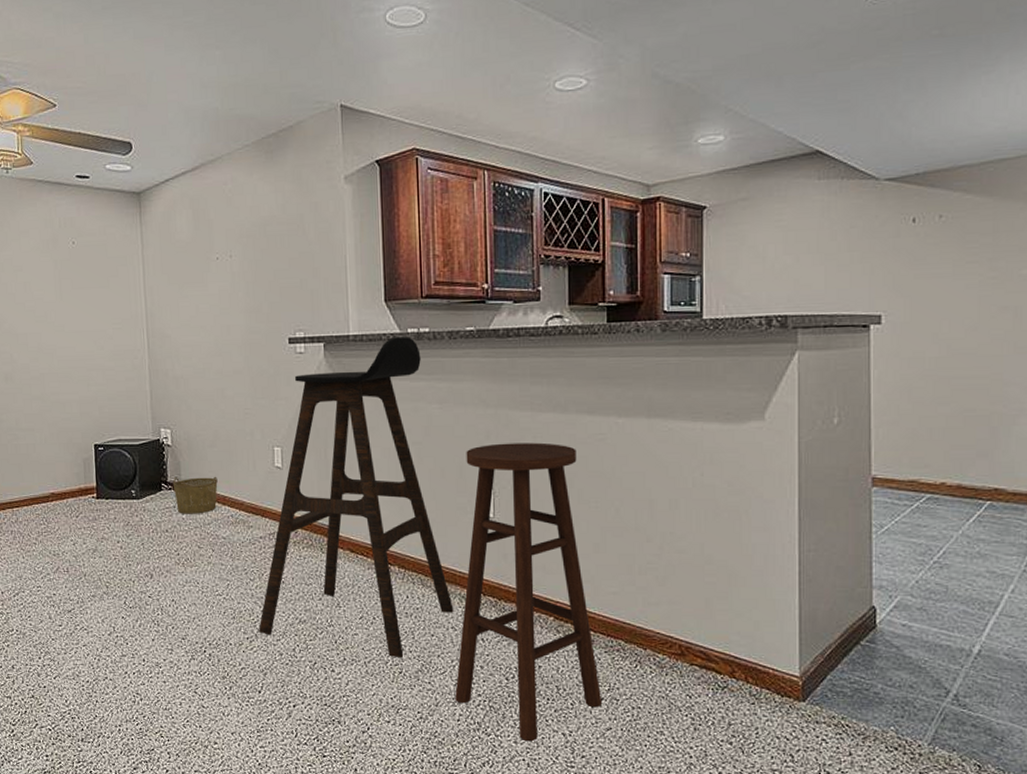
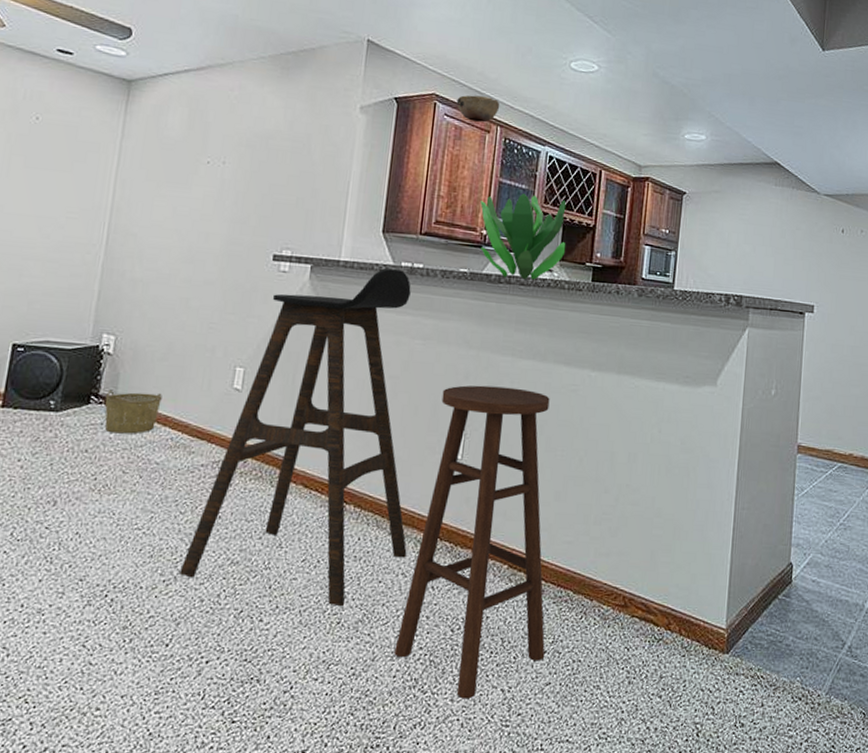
decorative bowl: none [438,140,484,170] -> present [456,95,500,123]
plant: none [477,238,575,330] -> present [480,193,567,280]

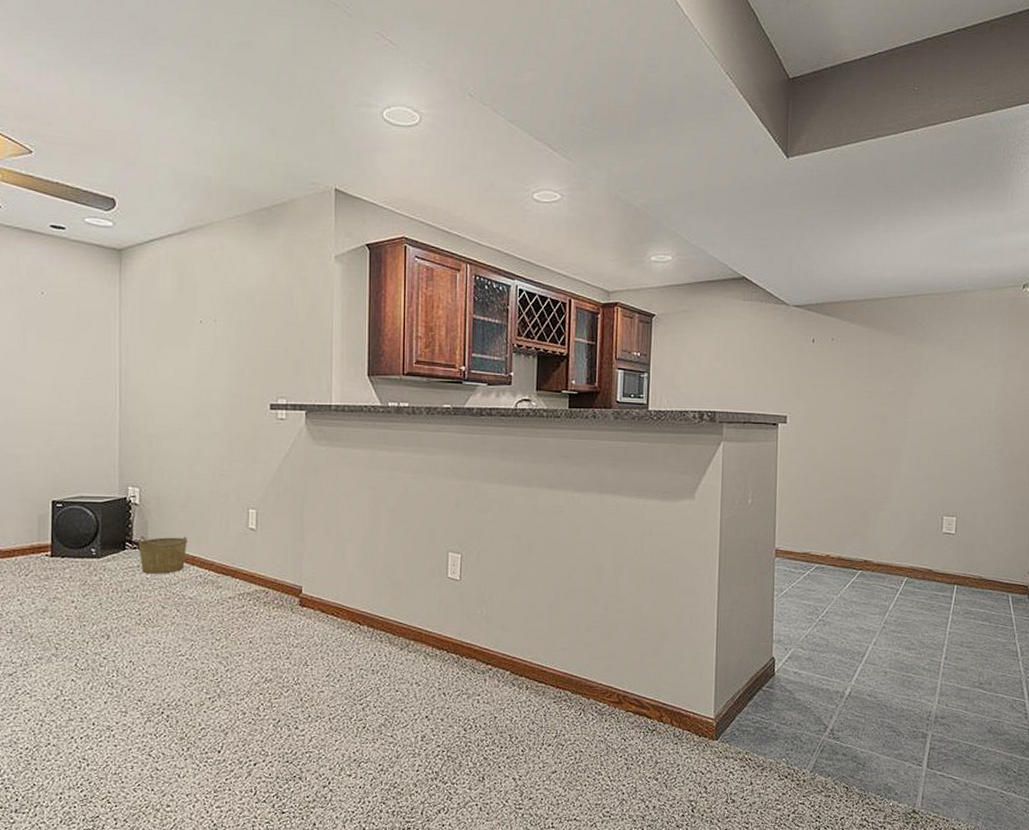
bar stool: present [179,268,411,607] -> none [222,409,418,714]
bar stool: present [394,385,550,699] -> none [415,512,550,788]
decorative bowl: present [456,95,500,123] -> none [426,235,468,262]
plant: present [480,193,567,280] -> none [457,328,542,410]

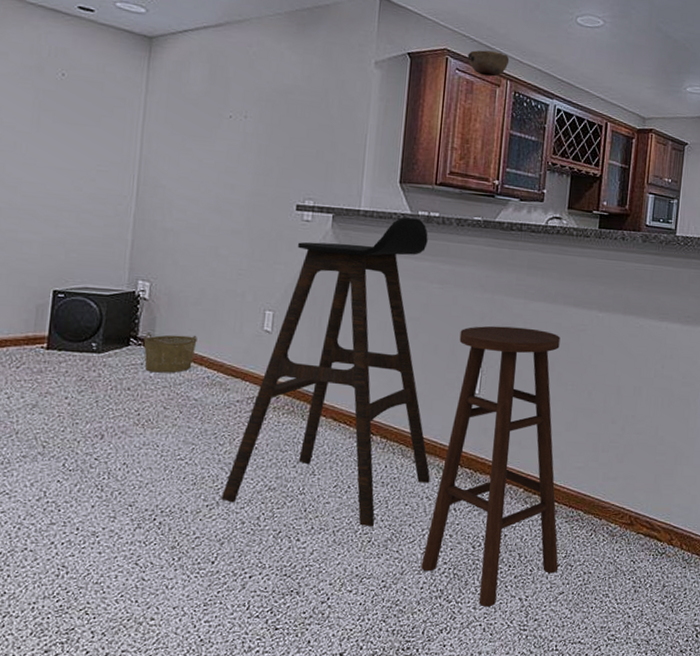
bar stool: none [222,409,418,714] -> present [221,217,430,527]
bar stool: none [415,512,550,788] -> present [421,325,561,607]
decorative bowl: none [426,235,468,262] -> present [467,50,510,77]

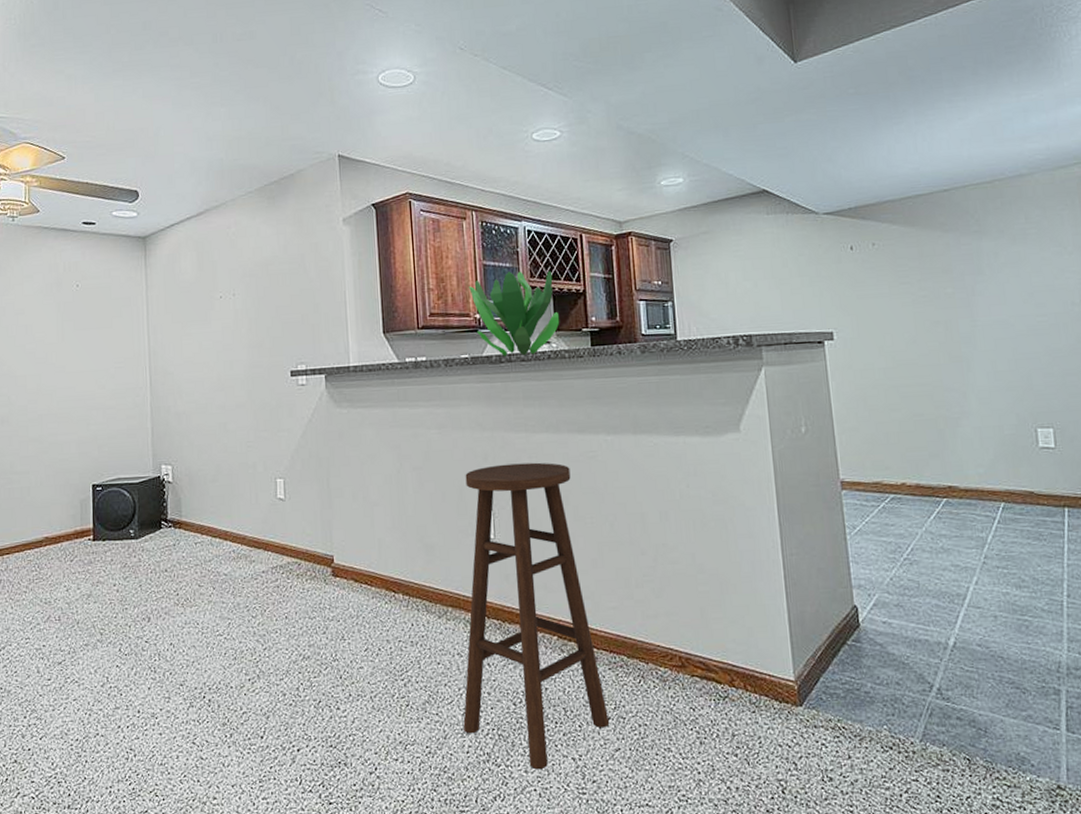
basket: present [143,332,197,373] -> none [173,511,220,552]
bar stool: present [221,217,430,527] -> none [261,366,459,690]
decorative bowl: present [467,50,510,77] -> none [429,185,472,212]
plant: none [492,145,574,227] -> present [469,270,560,356]

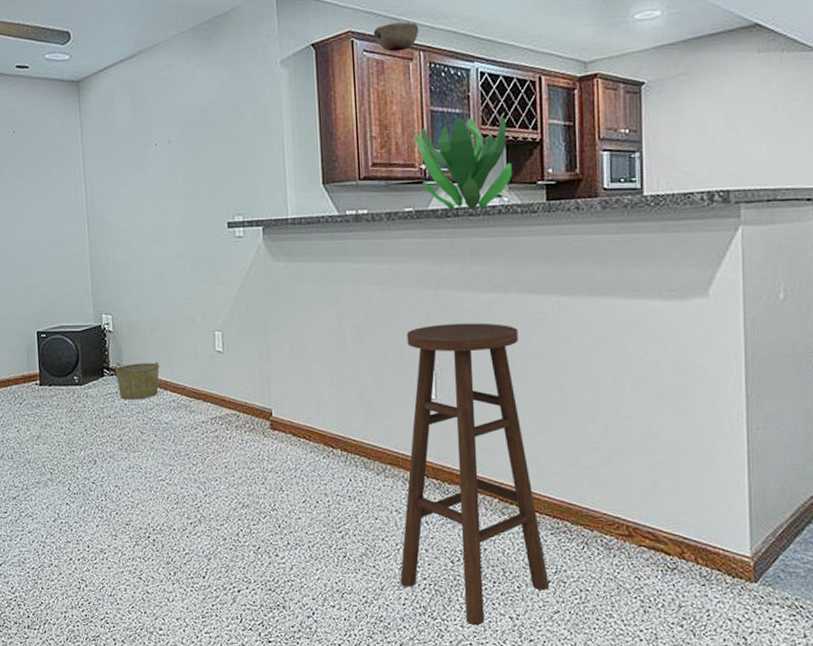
basket: none [173,511,220,552] -> present [115,361,160,400]
decorative bowl: none [429,185,472,212] -> present [373,21,419,52]

